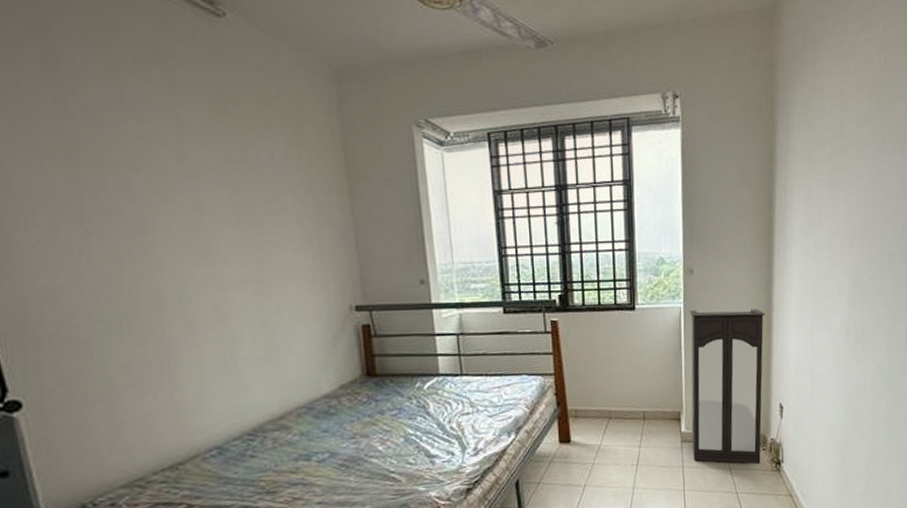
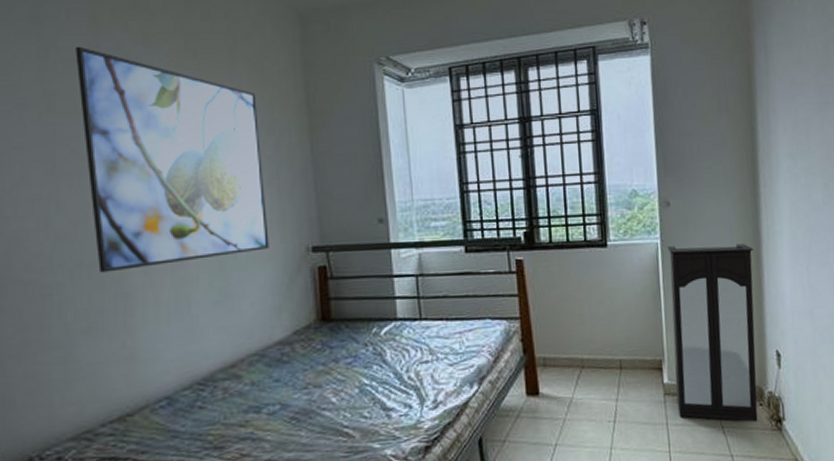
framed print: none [95,94,313,329] -> present [75,46,269,273]

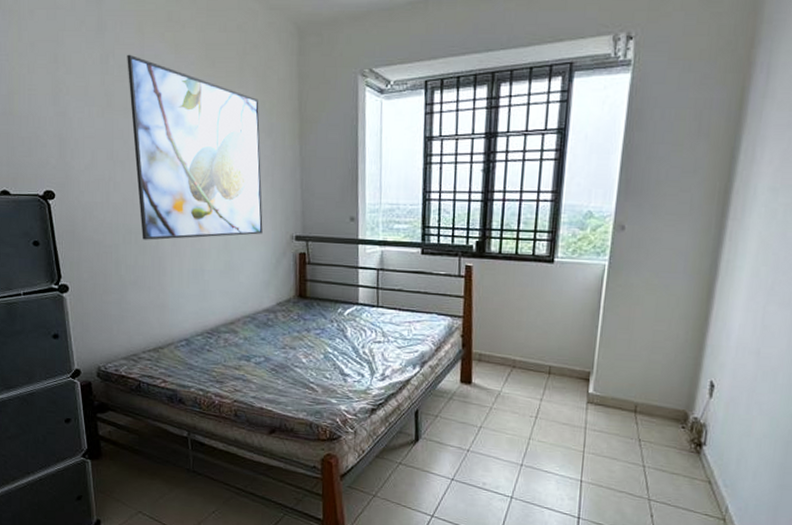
cabinet: present [667,244,758,422] -> none [598,269,707,442]

